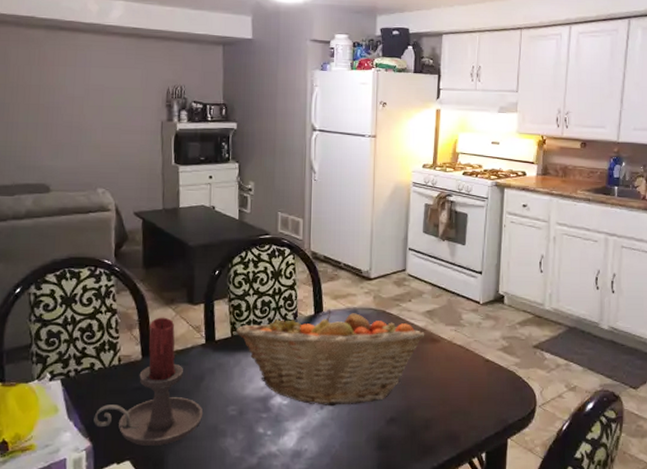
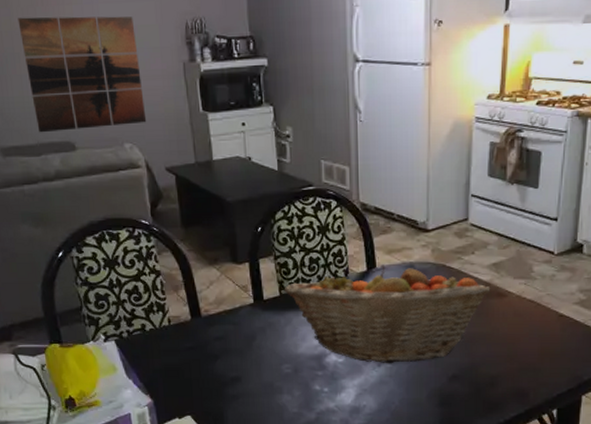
wall art: none [13,73,122,175] -> present [18,16,147,133]
candle holder: present [94,317,203,446] -> none [151,277,258,402]

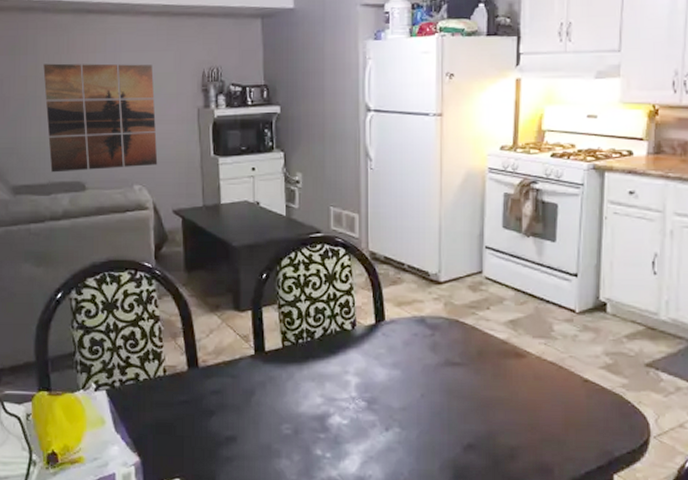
fruit basket: present [284,265,491,364] -> none [287,317,508,429]

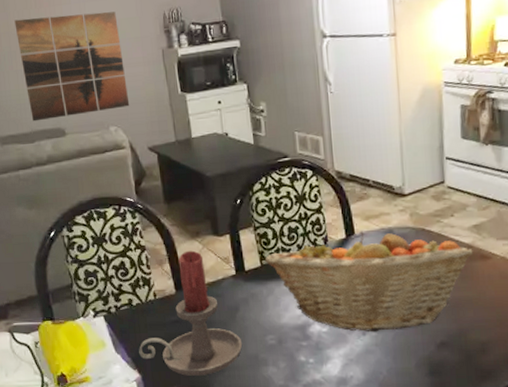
candle holder: none [141,325,255,464] -> present [139,250,243,376]
fruit basket: none [287,317,508,429] -> present [264,231,473,333]

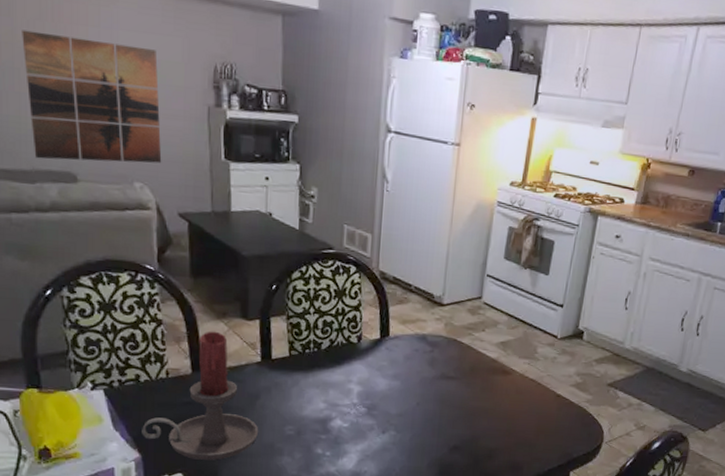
fruit basket: present [264,231,473,333] -> none [294,334,497,432]

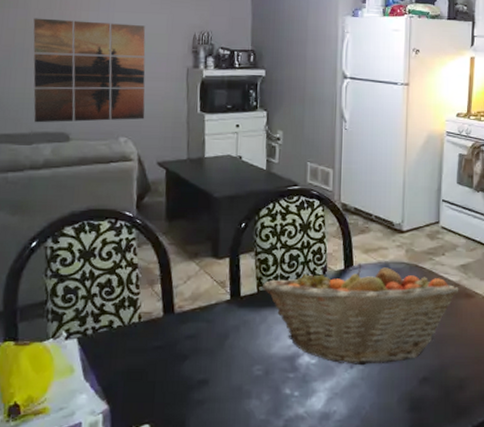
candle holder: present [142,331,259,460] -> none [111,272,227,408]
fruit basket: none [294,334,497,432] -> present [261,263,459,366]

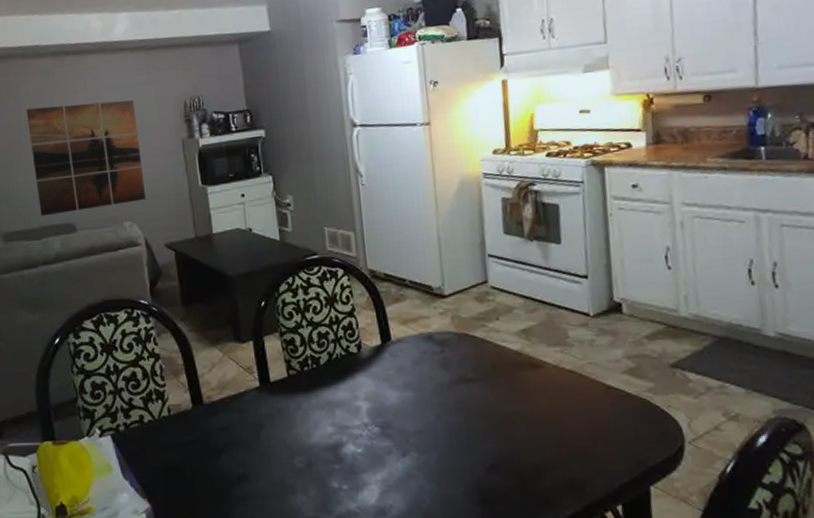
fruit basket: present [261,263,459,366] -> none [291,336,523,454]

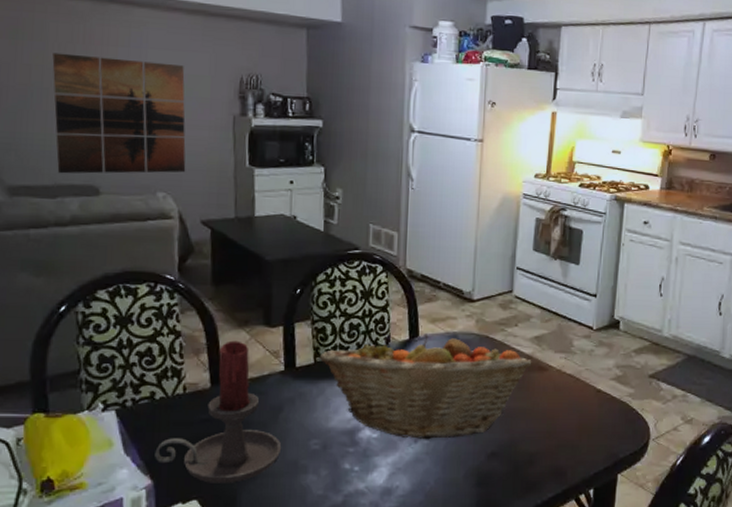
candle holder: none [150,359,267,506] -> present [155,340,282,483]
fruit basket: none [291,336,523,454] -> present [319,334,532,440]

